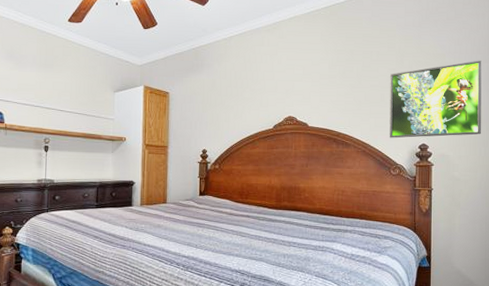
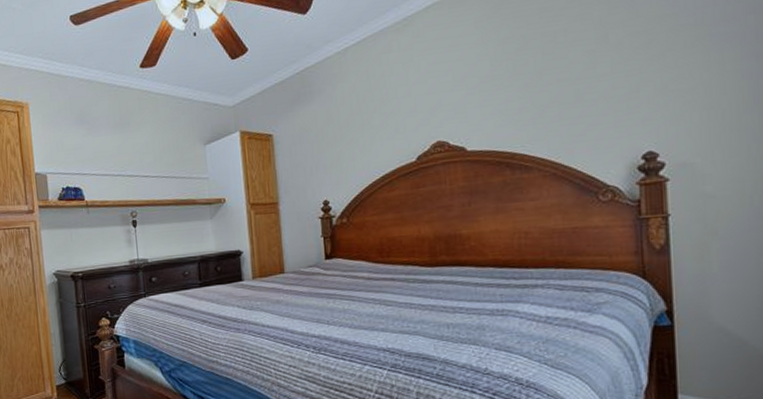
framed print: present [389,60,482,138] -> none [587,11,749,151]

